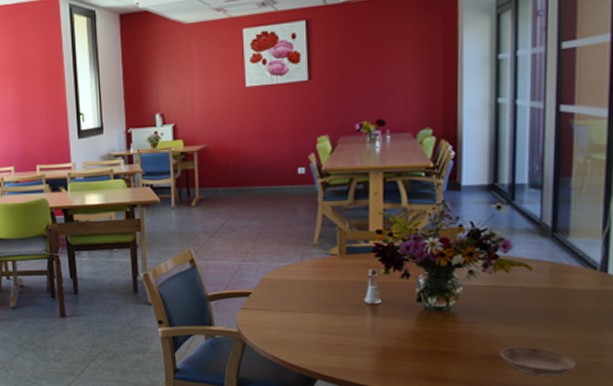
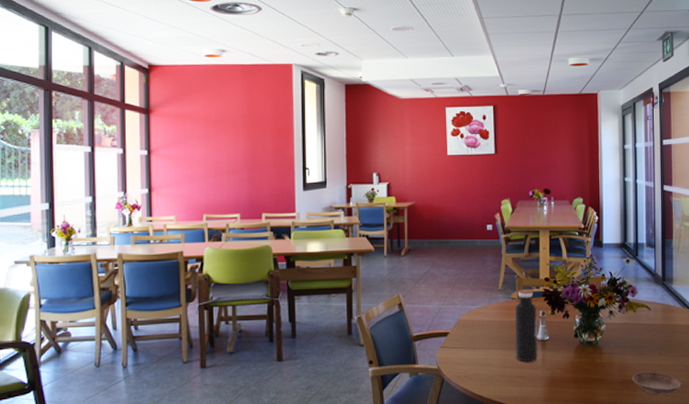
water bottle: none [335,243,365,329] -> present [514,289,537,362]

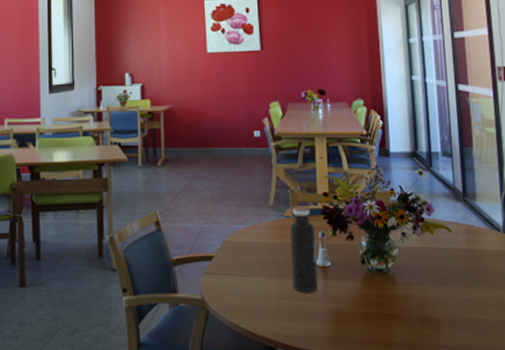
saucer: present [632,371,681,395] -> none [433,307,495,336]

